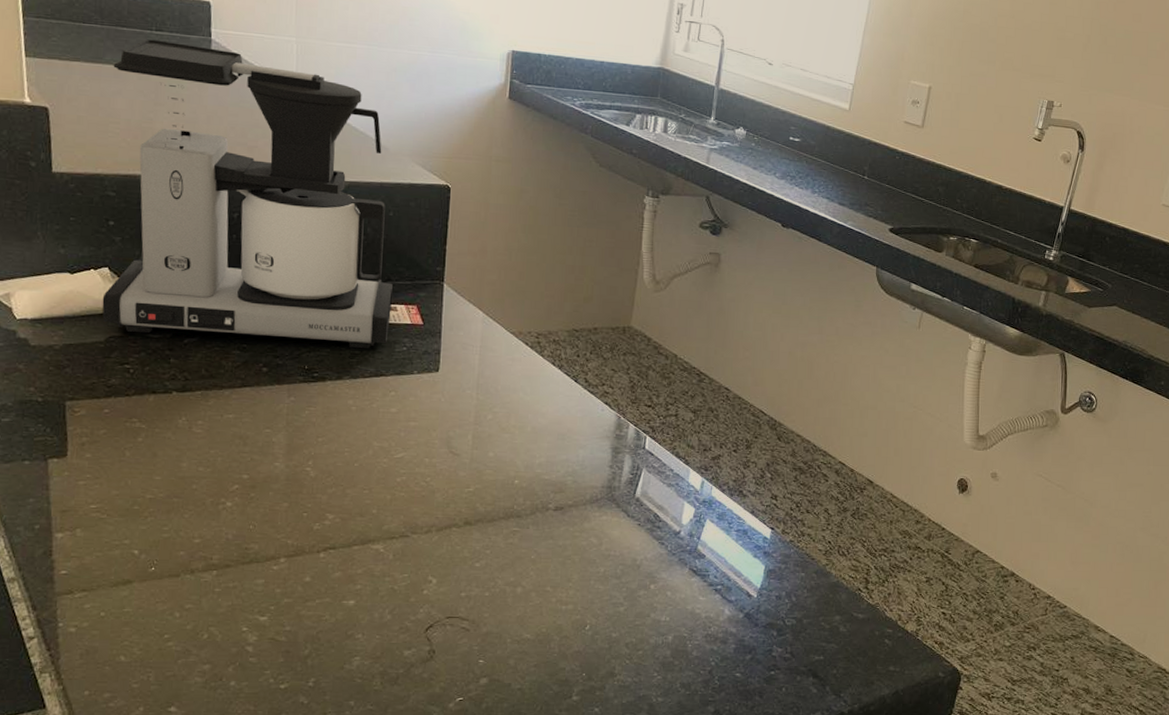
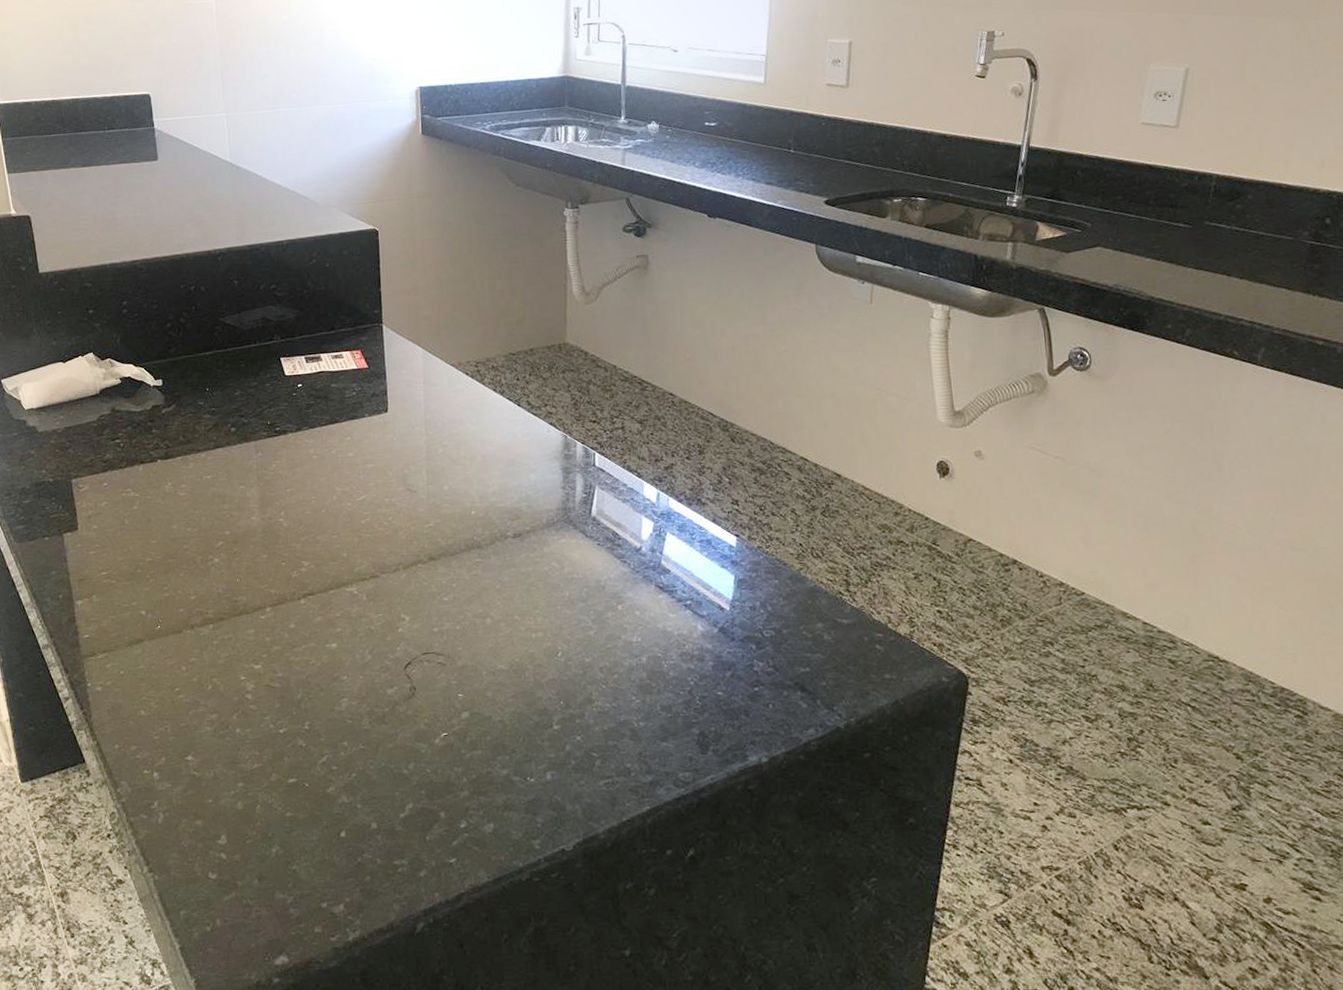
coffee maker: present [102,39,393,349] -> none [77,136,338,409]

